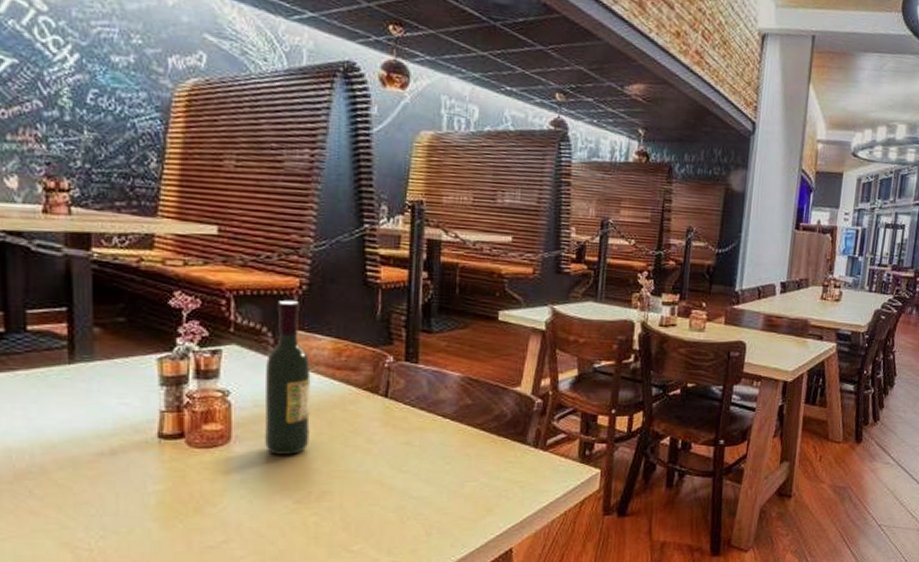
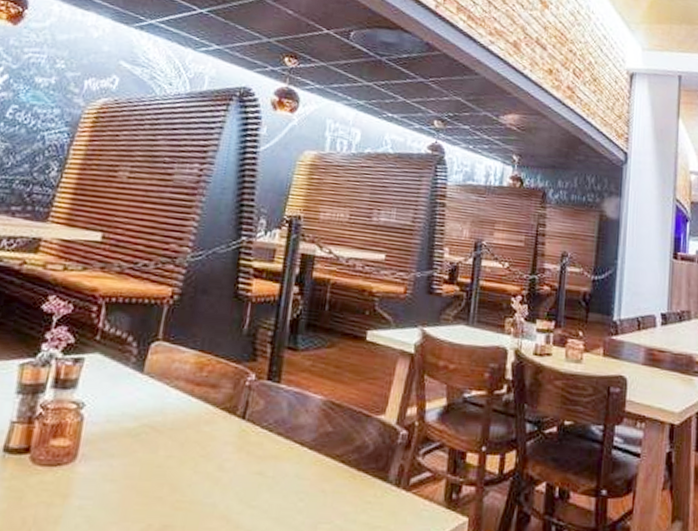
wine bottle: present [264,299,311,455] -> none [111,309,171,479]

